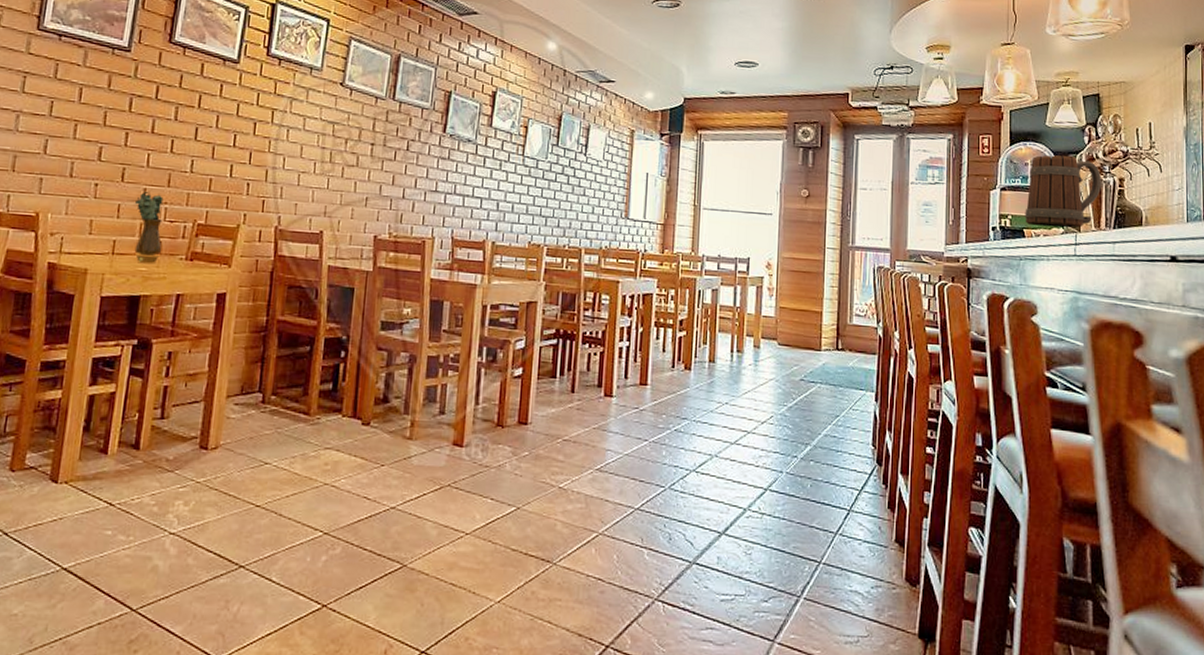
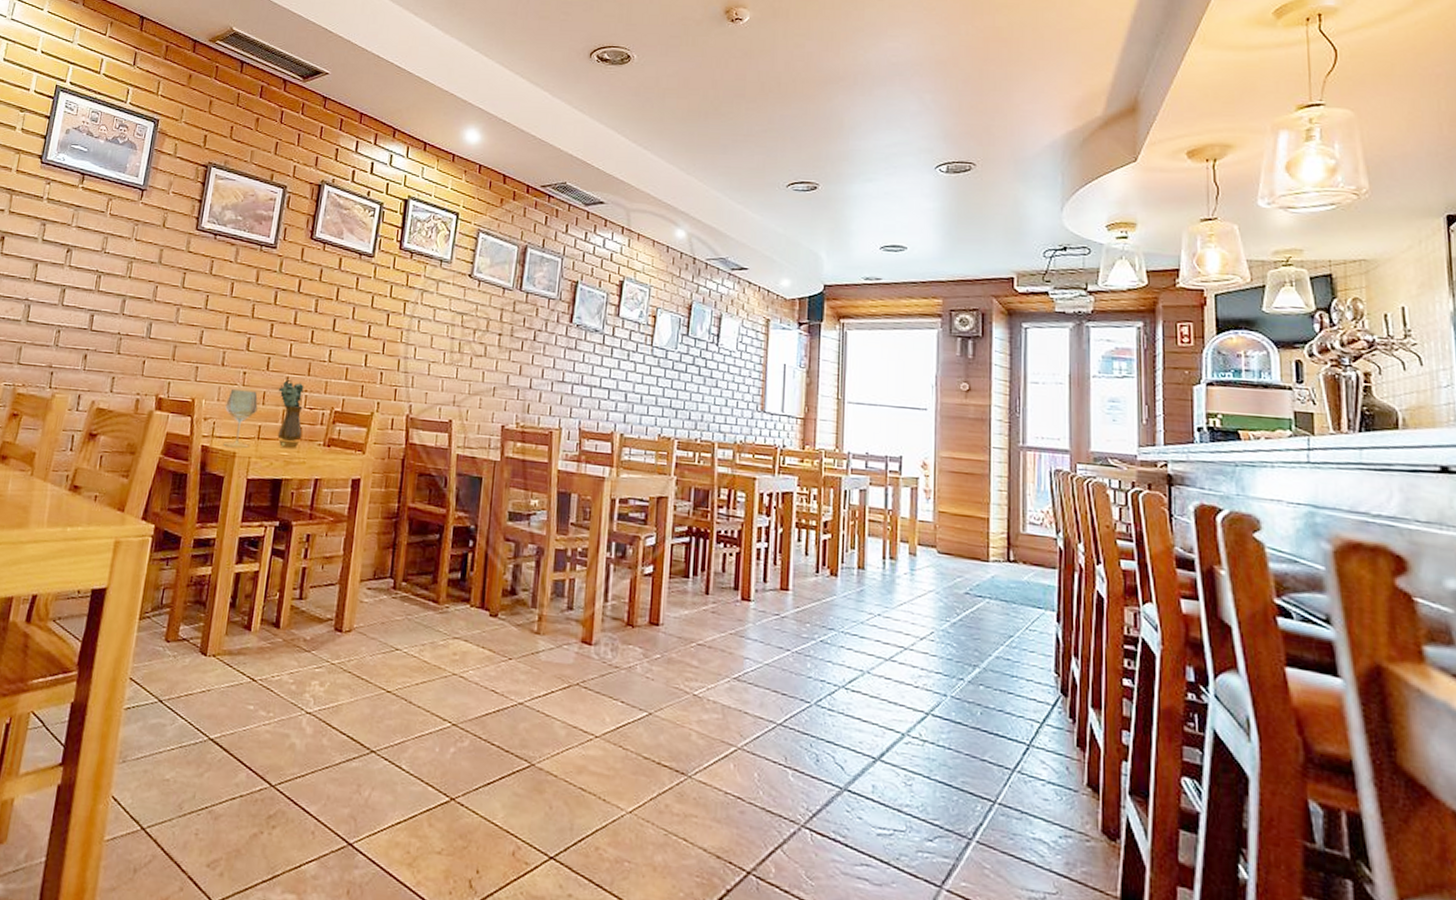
wine glass: none [72,202,112,265] -> present [223,389,258,449]
beer mug: present [1025,155,1101,228] -> none [1239,345,1340,431]

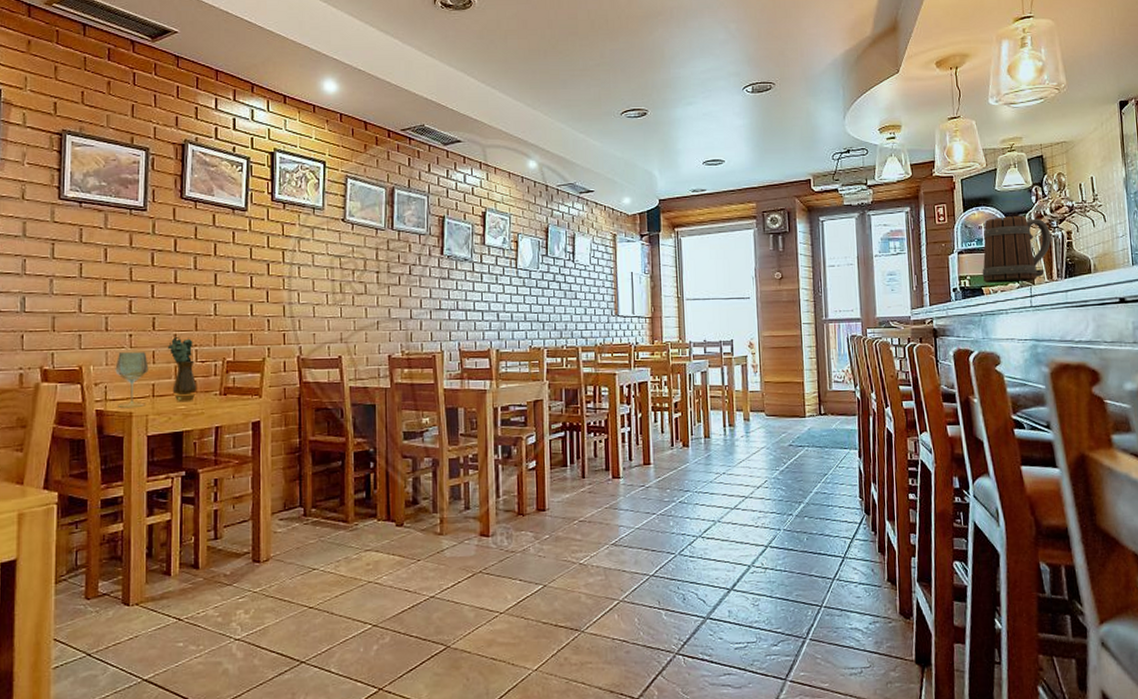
beer mug: none [1239,345,1340,431] -> present [982,216,1051,283]

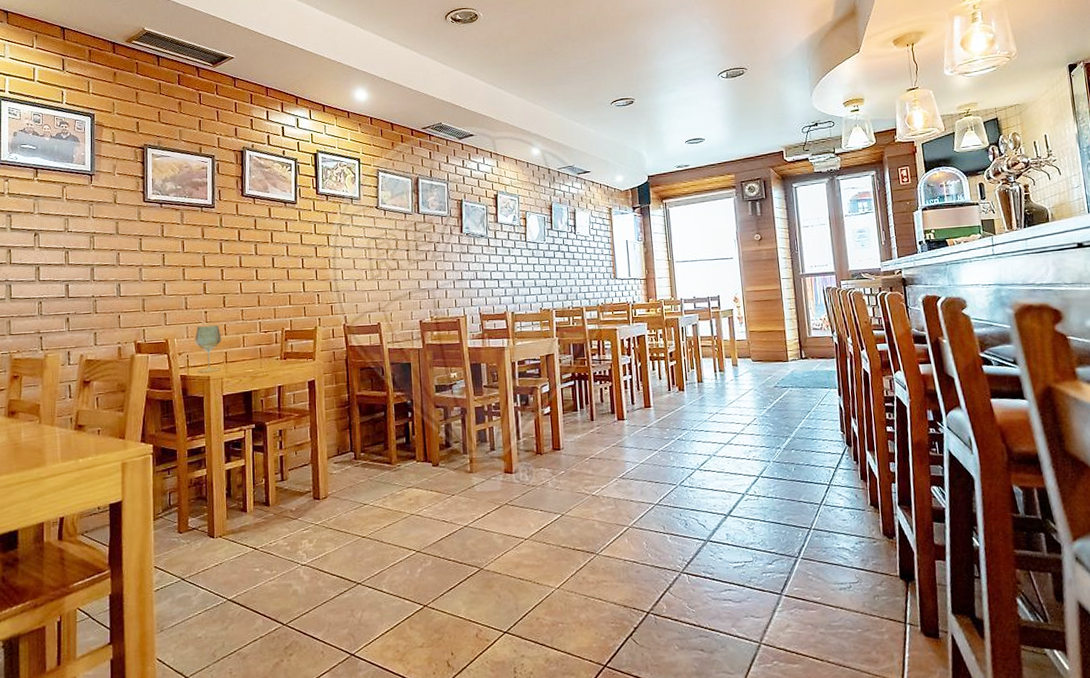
vase: present [168,335,197,403] -> none [237,310,262,367]
beer mug: present [982,216,1051,283] -> none [945,173,1009,236]

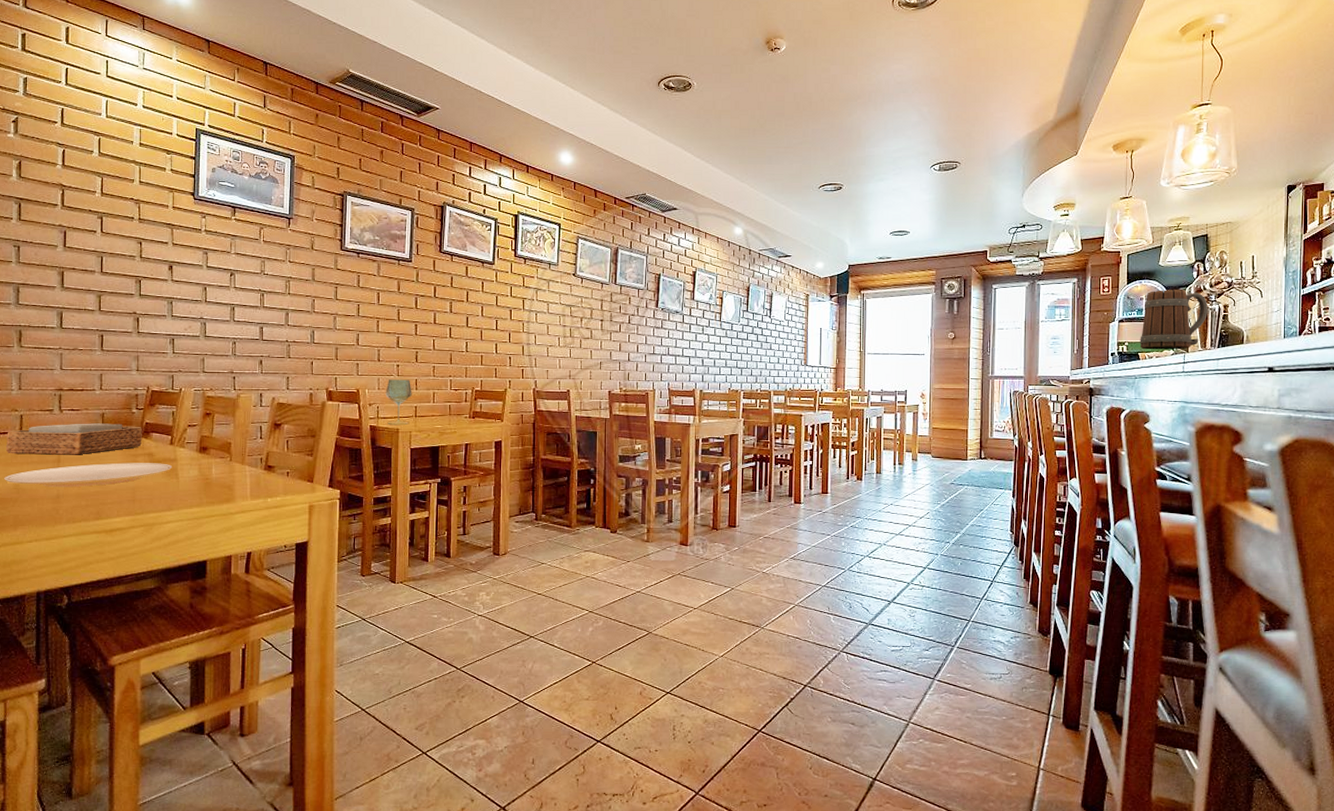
beer mug: none [945,173,1009,236] -> present [1139,290,1208,350]

